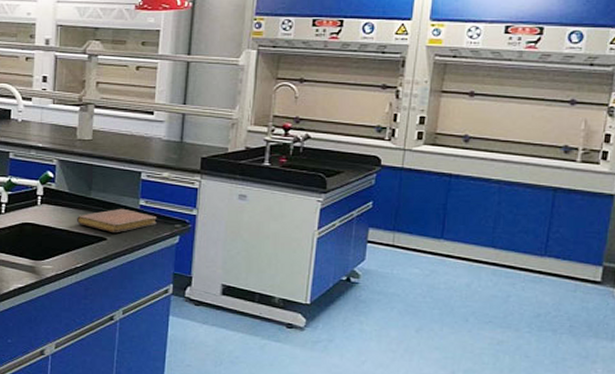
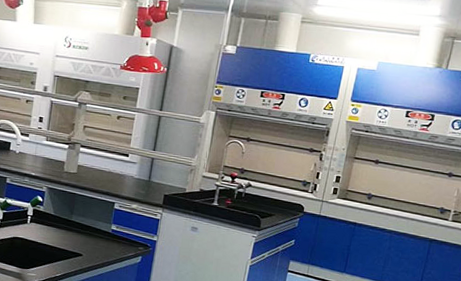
notebook: present [77,208,158,233] -> none [59,231,125,251]

